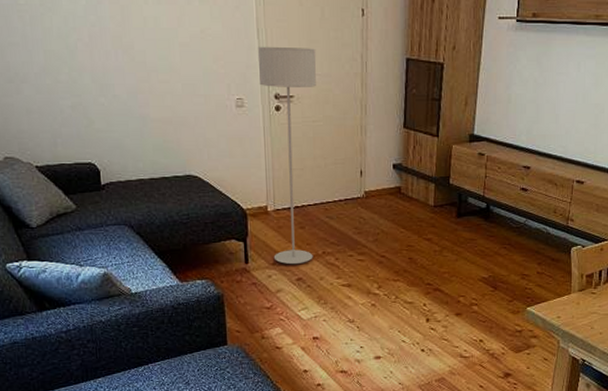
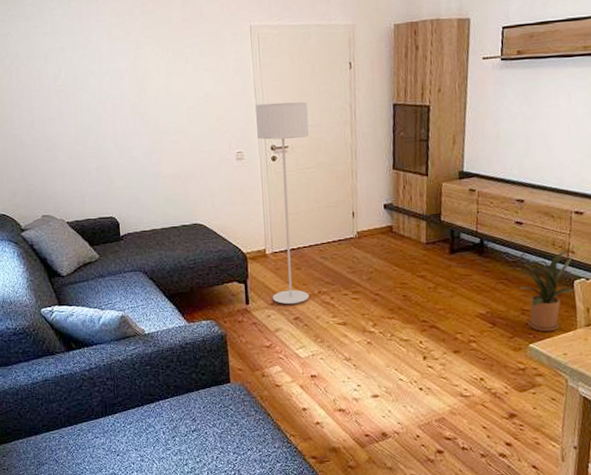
house plant: none [517,218,574,297] -> present [514,250,575,333]

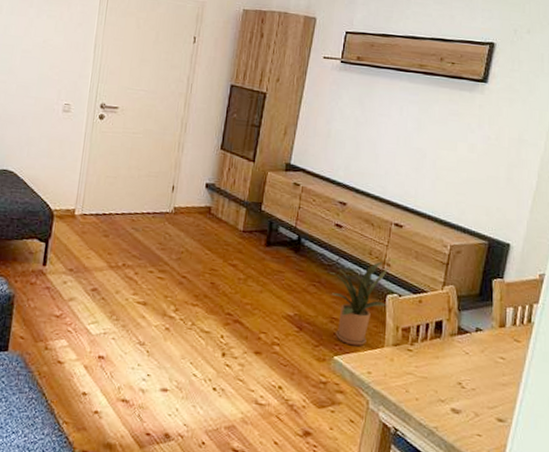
floor lamp: present [254,101,310,305] -> none [72,59,146,274]

